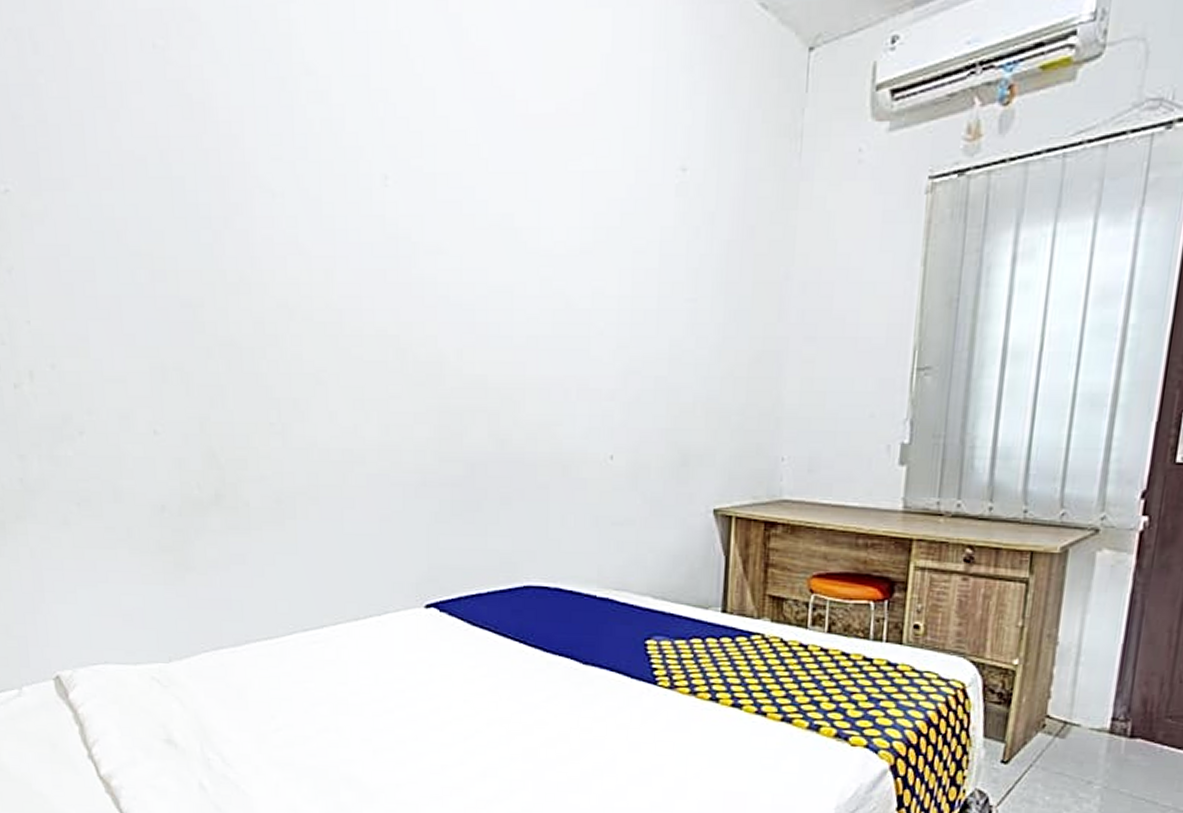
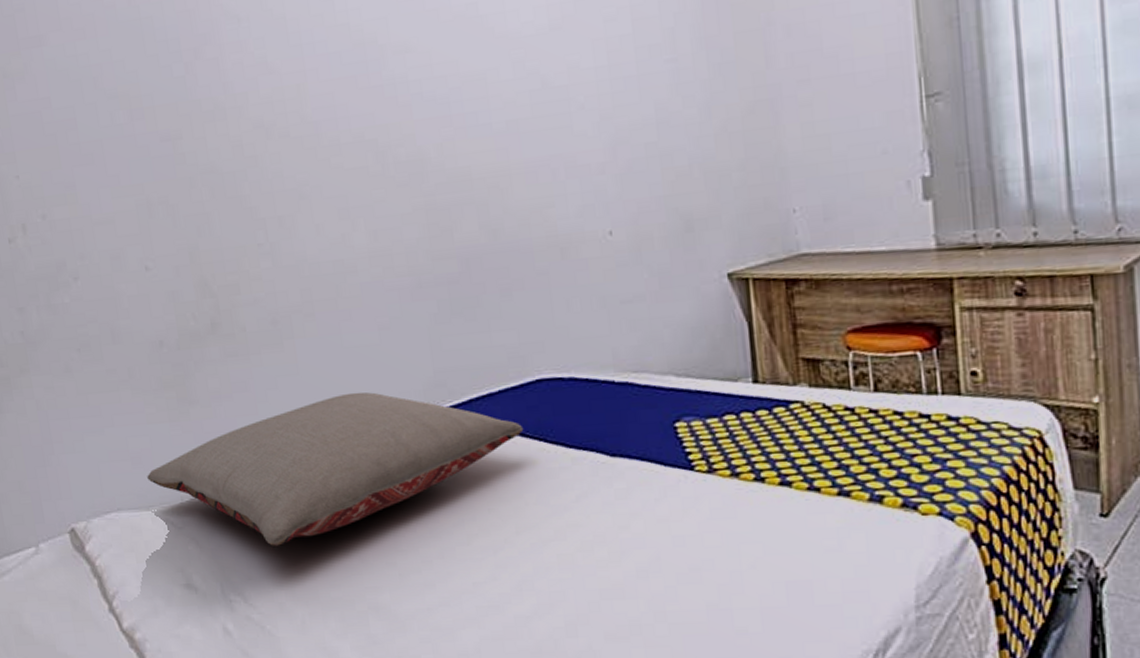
pillow: none [137,577,506,713] -> present [147,392,524,546]

